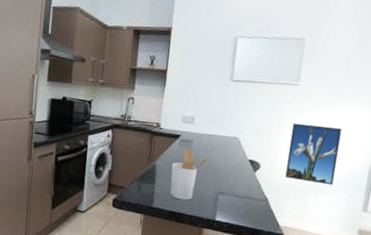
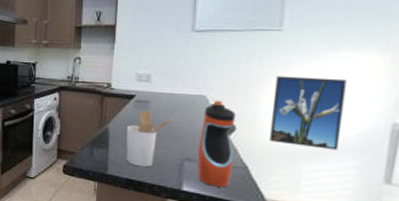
water bottle: none [228,141,262,217] -> present [197,100,236,188]

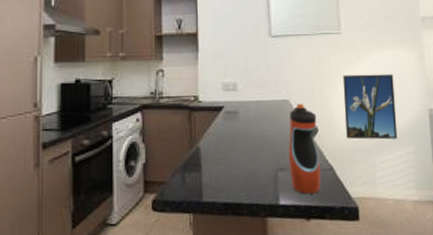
utensil holder: present [126,110,175,168] -> none [218,121,264,187]

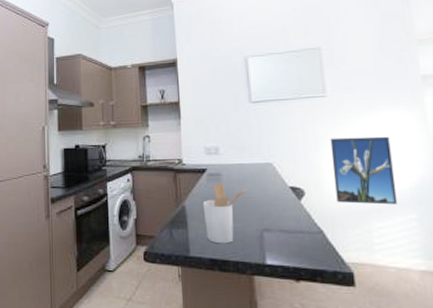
utensil holder: none [218,121,264,187] -> present [202,183,247,244]
water bottle: present [288,103,321,194] -> none [273,166,310,256]

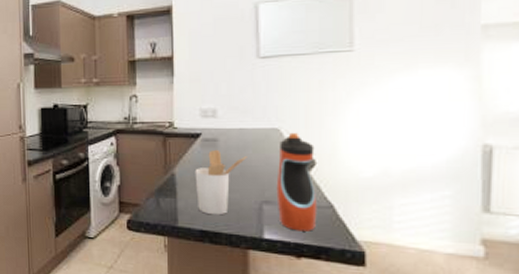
water bottle: none [273,166,310,256] -> present [276,132,318,231]
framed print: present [330,136,398,205] -> none [352,99,430,179]

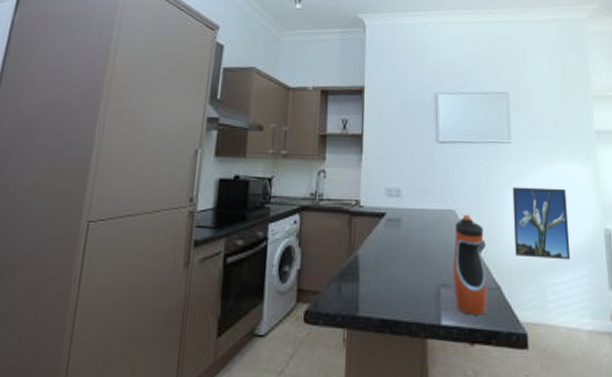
utensil holder: present [195,149,247,215] -> none [378,229,427,301]
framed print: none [352,99,430,179] -> present [512,187,571,260]

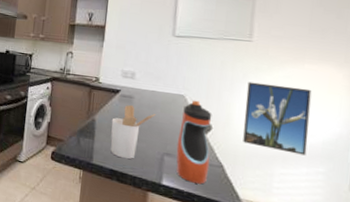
utensil holder: none [378,229,427,301] -> present [110,104,156,160]

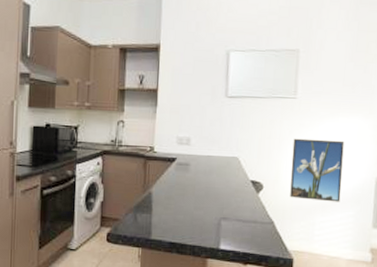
utensil holder: present [110,104,156,160] -> none [168,172,212,229]
water bottle: present [176,100,212,185] -> none [232,161,263,243]

